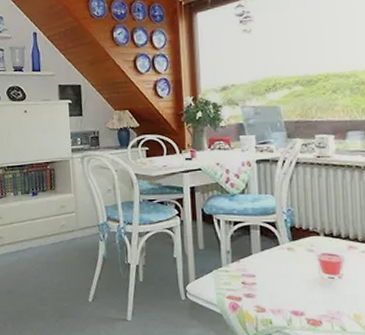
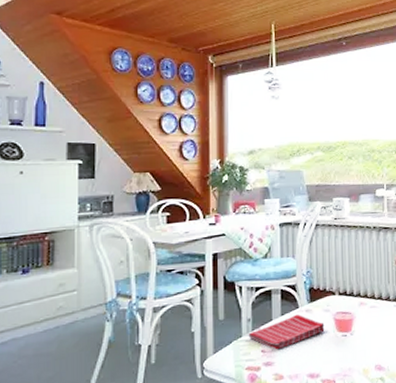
dish towel: none [228,251,309,284] -> present [248,314,325,350]

